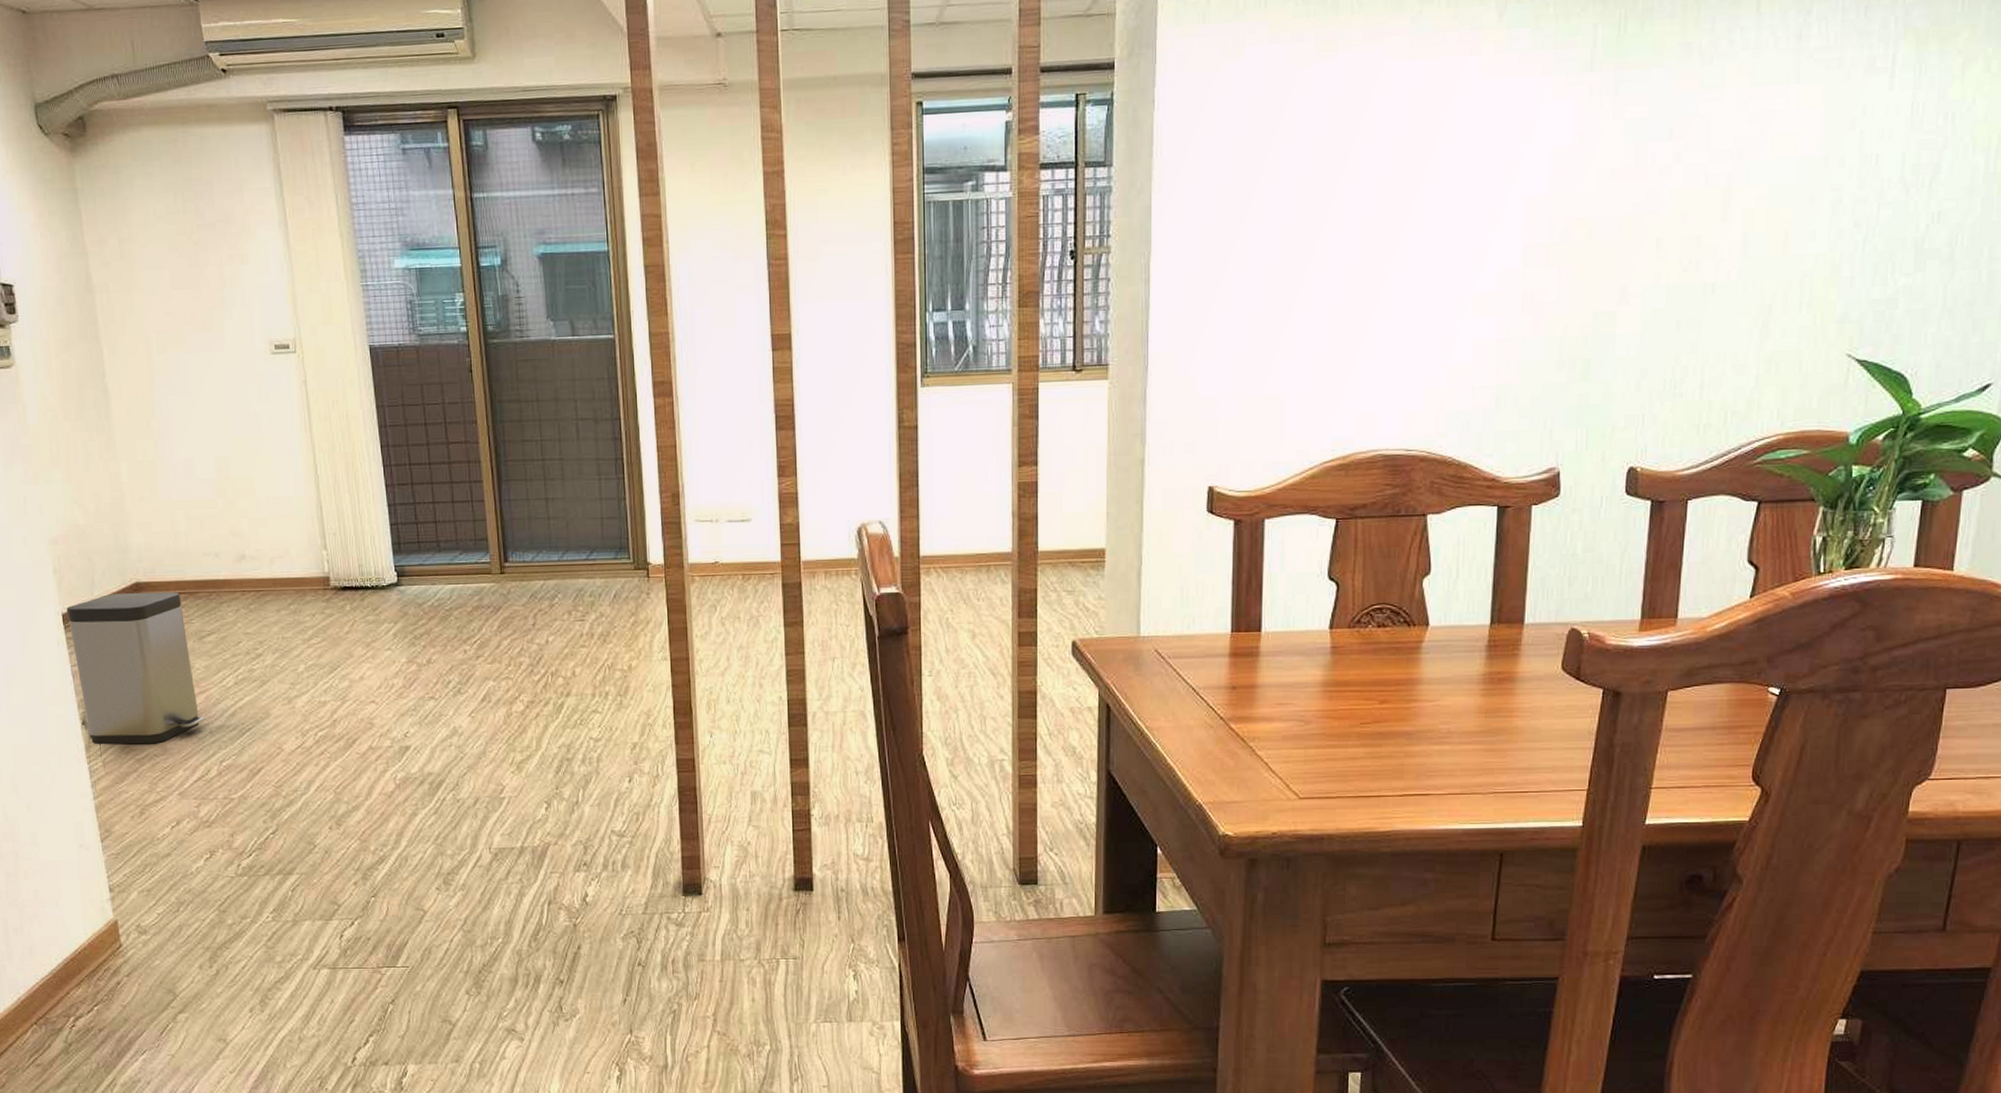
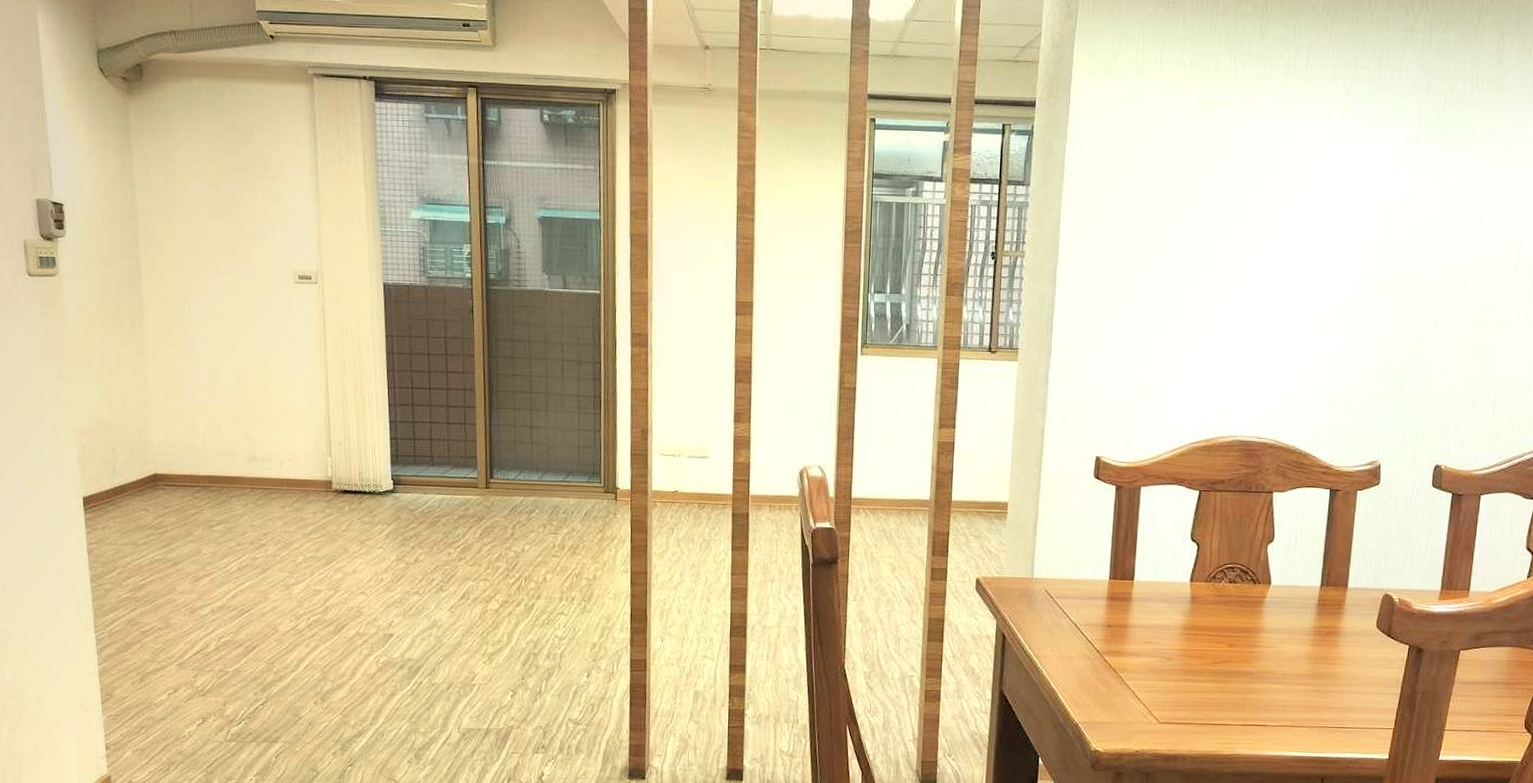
pedal bin: present [66,592,205,745] -> none [88,482,208,619]

